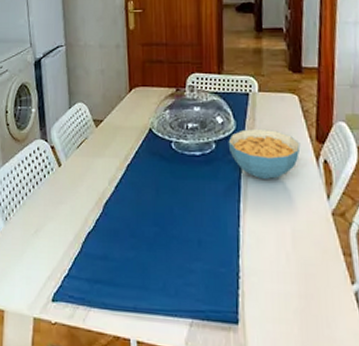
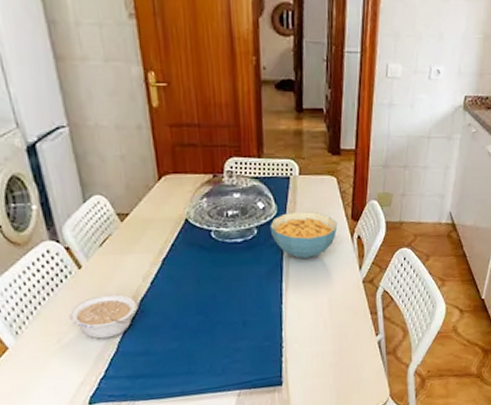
legume: none [46,193,101,237] -> present [68,294,137,339]

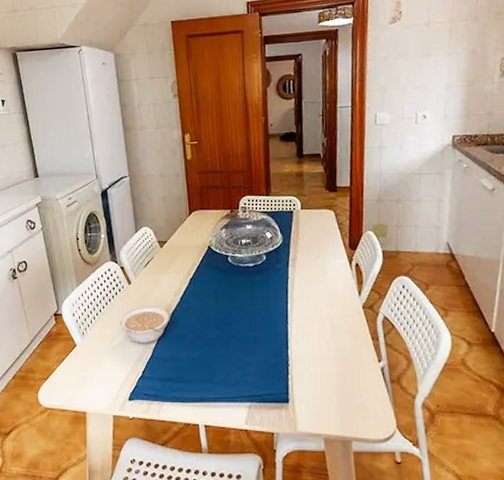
cereal bowl: present [270,211,338,258] -> none [276,240,337,283]

